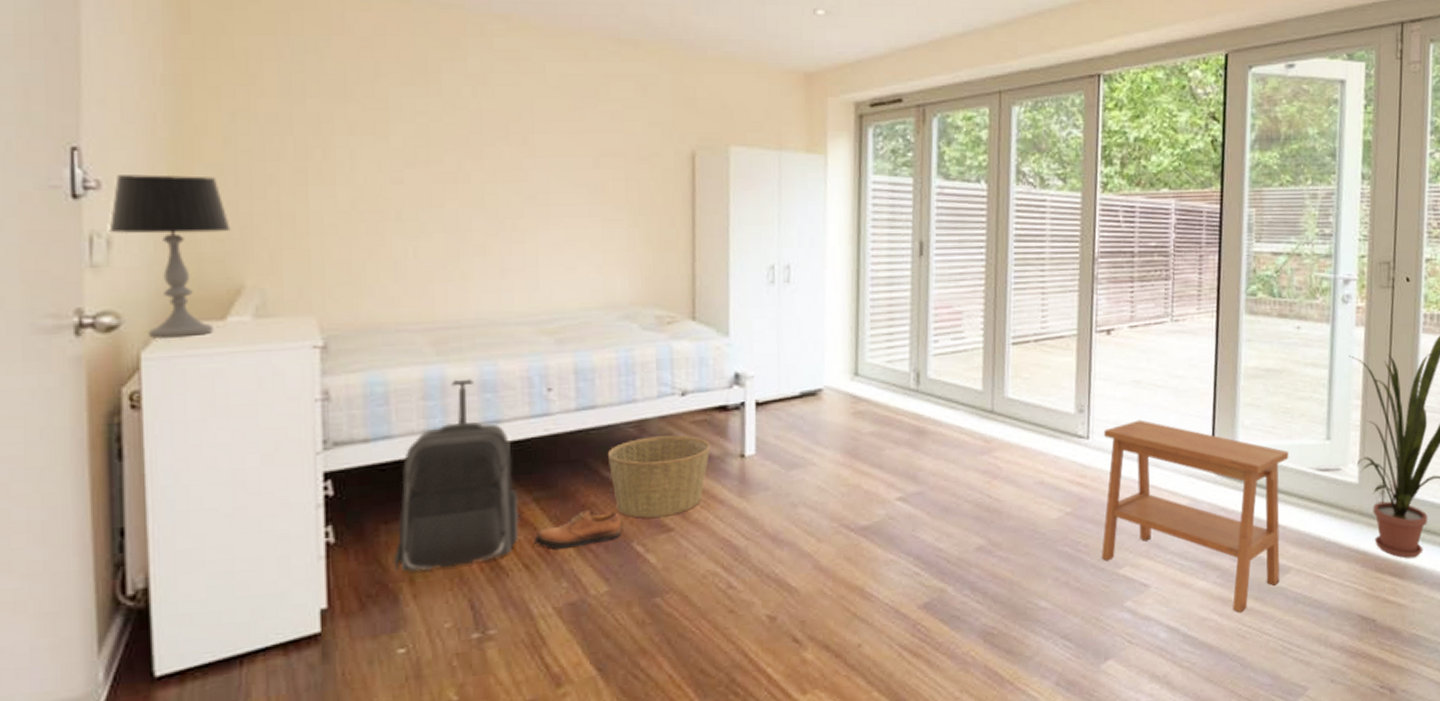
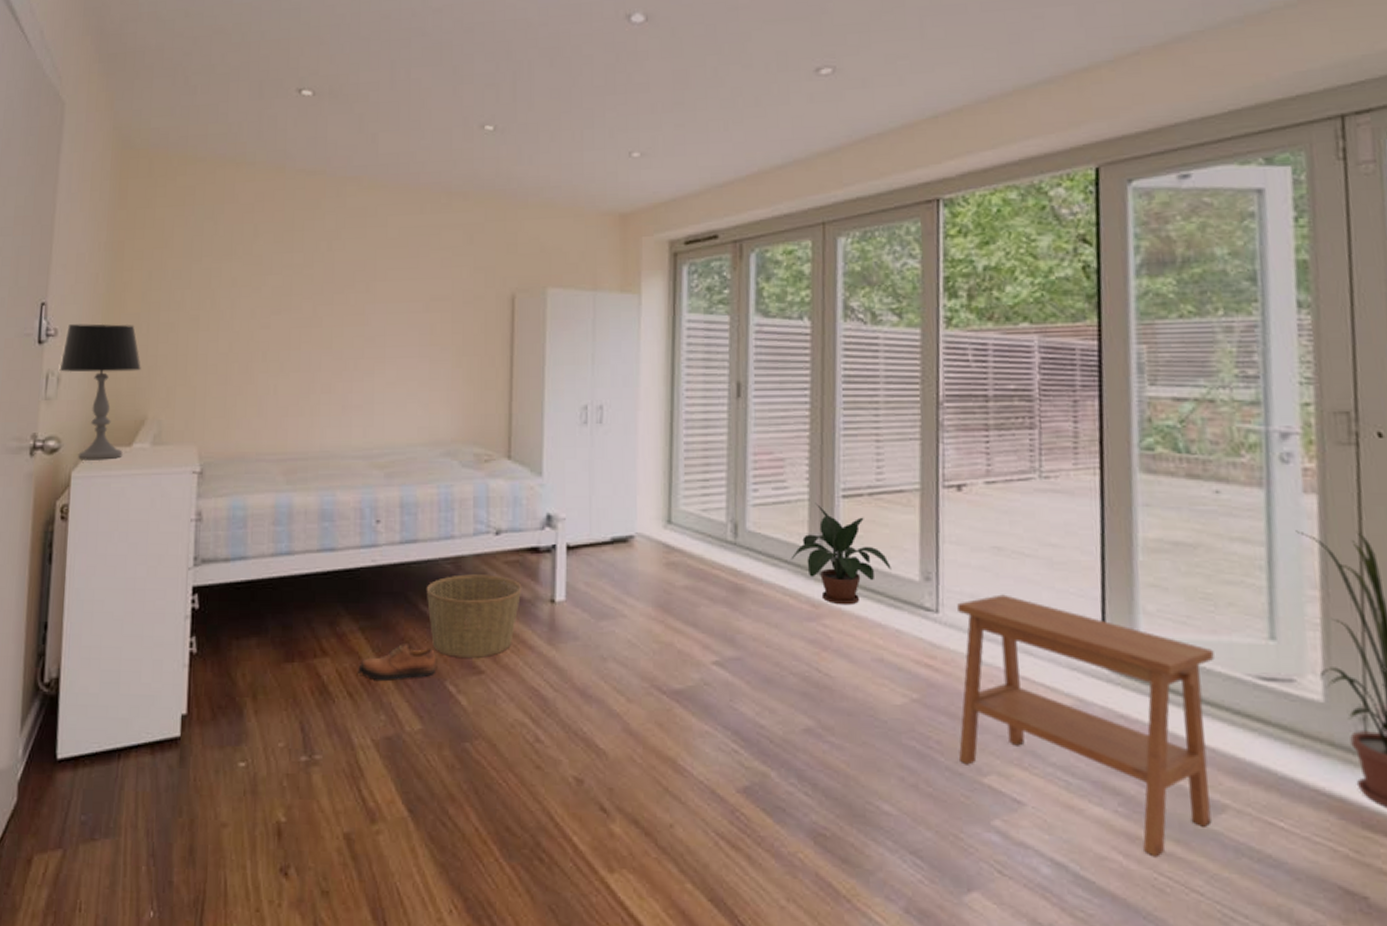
rolling backpack: present [393,378,524,572] -> none [241,507,350,689]
potted plant: none [967,350,1052,439] -> present [790,503,892,605]

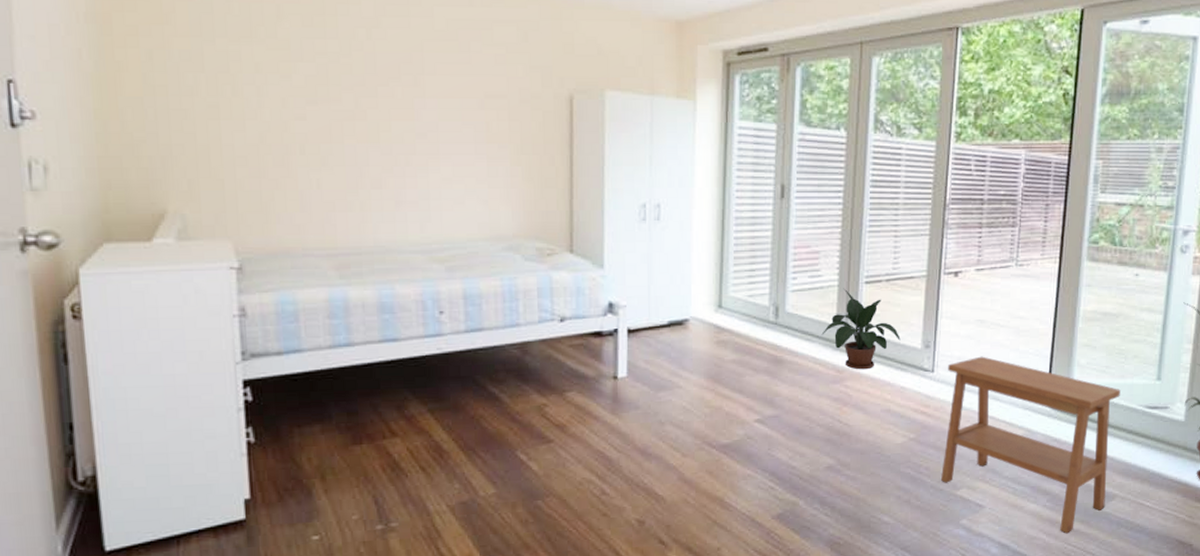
table lamp: present [59,323,141,462] -> none [45,106,153,258]
shoe: present [358,644,435,680] -> none [429,421,506,454]
basket: present [426,574,522,658] -> none [493,357,587,430]

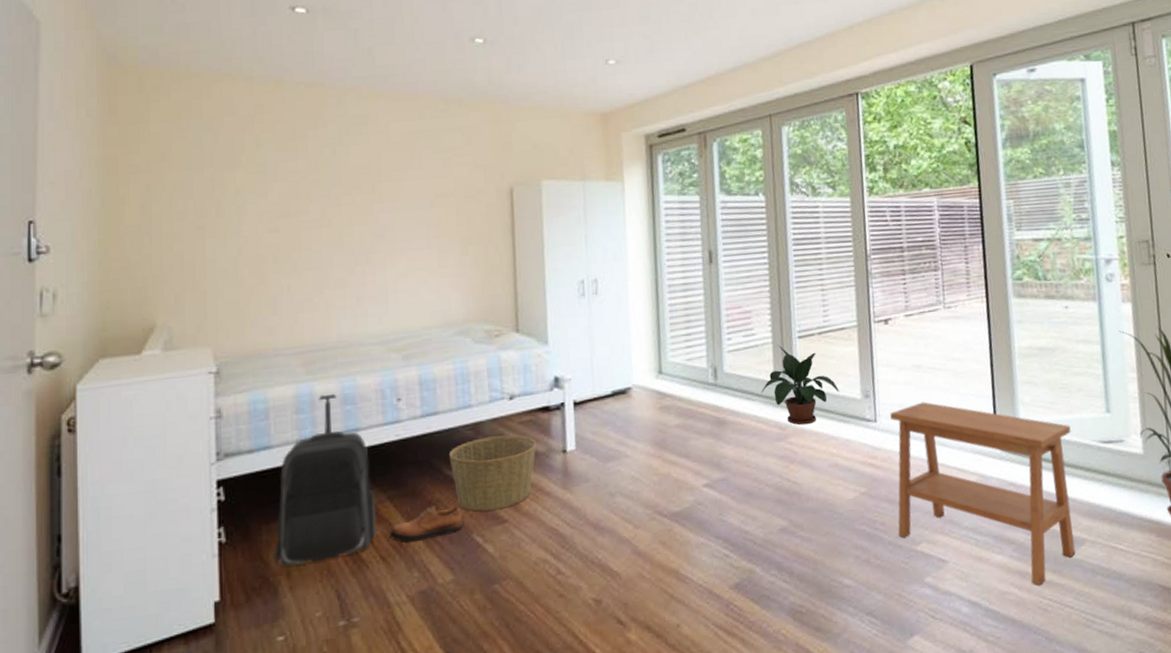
rolling backpack: none [306,300,420,470] -> present [273,393,380,566]
shoe: none [429,421,506,454] -> present [389,505,462,542]
basket: none [493,357,587,430] -> present [448,435,537,512]

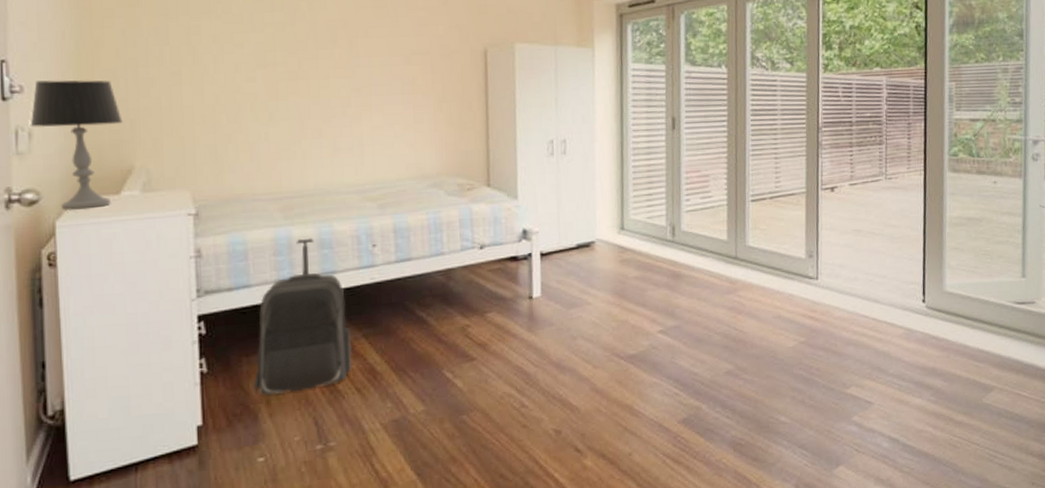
table lamp: none [55,237,146,374] -> present [30,79,123,211]
shoe: present [389,505,462,542] -> none [364,343,433,376]
basket: present [448,435,537,512] -> none [421,281,505,350]
potted plant: present [761,344,840,425] -> none [714,207,786,280]
side table: present [890,401,1076,586] -> none [831,262,990,426]

